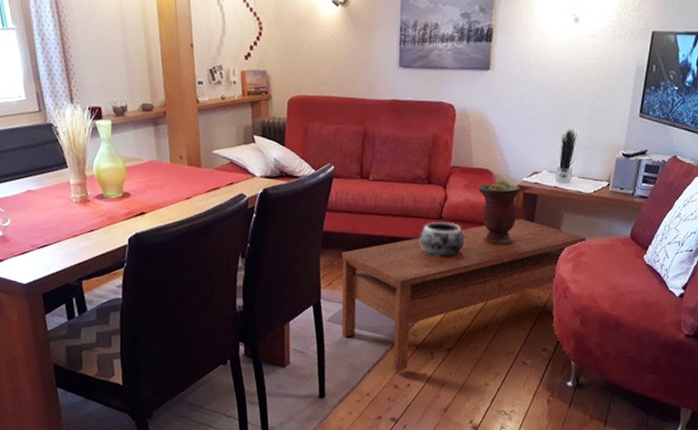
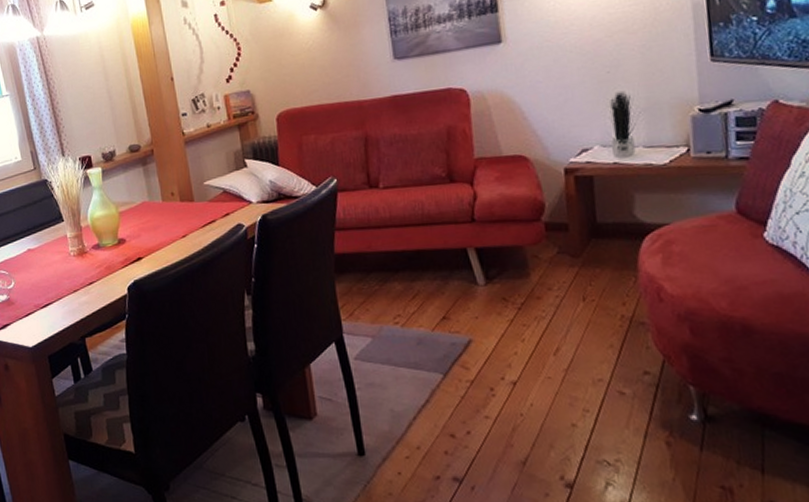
coffee table: present [341,219,586,371] -> none [359,208,673,416]
decorative bowl: present [419,221,465,257] -> none [450,224,509,268]
vase: present [478,179,522,246] -> none [514,164,574,245]

